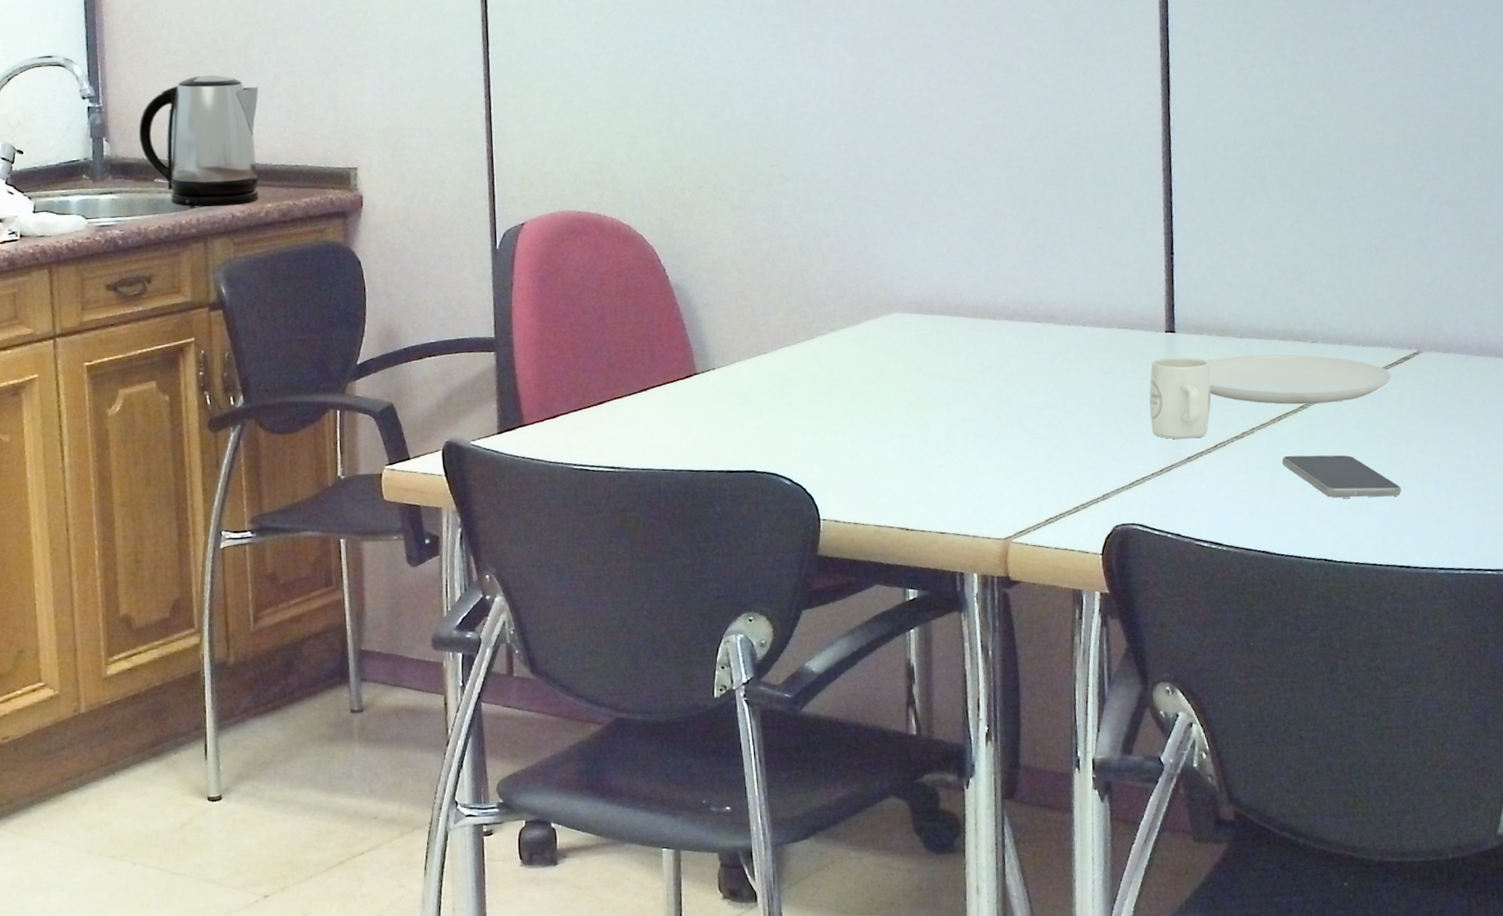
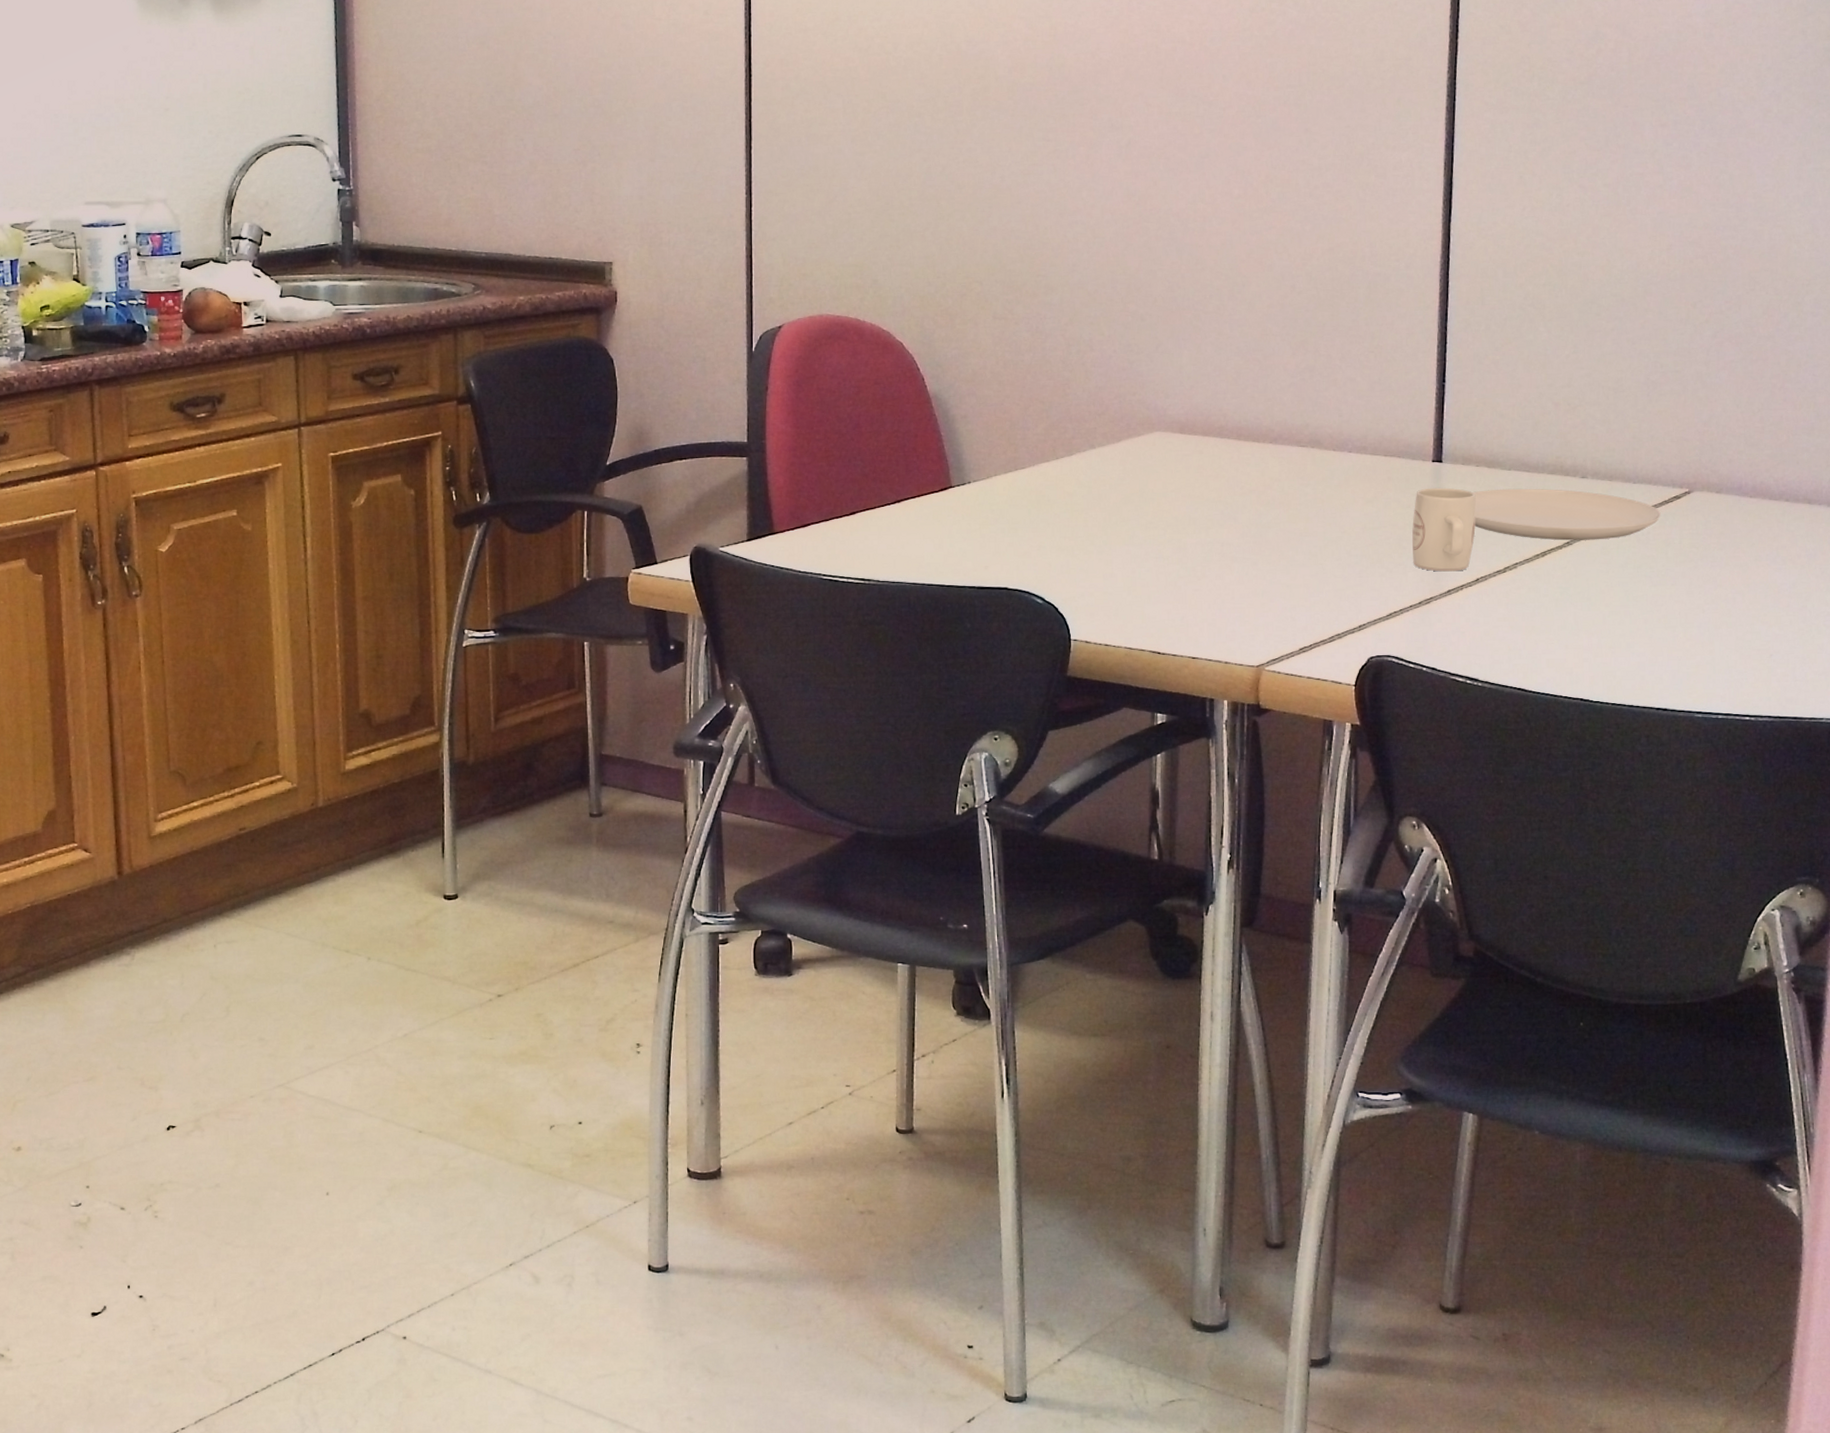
kettle: present [138,74,259,207] -> none [389,160,514,298]
mobile phone: present [1281,455,1401,499] -> none [1543,592,1663,638]

